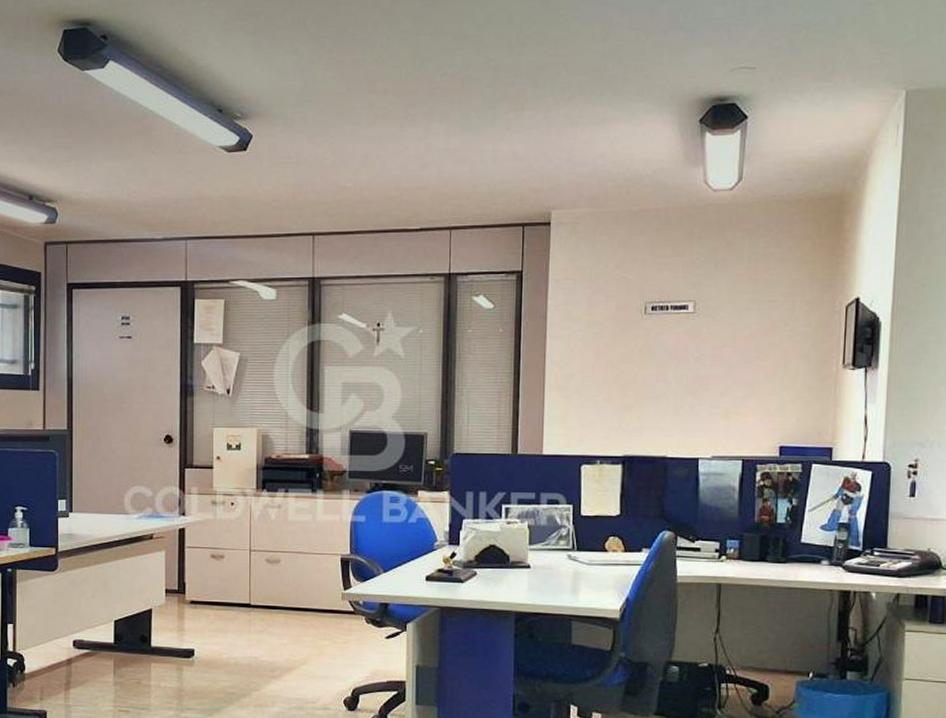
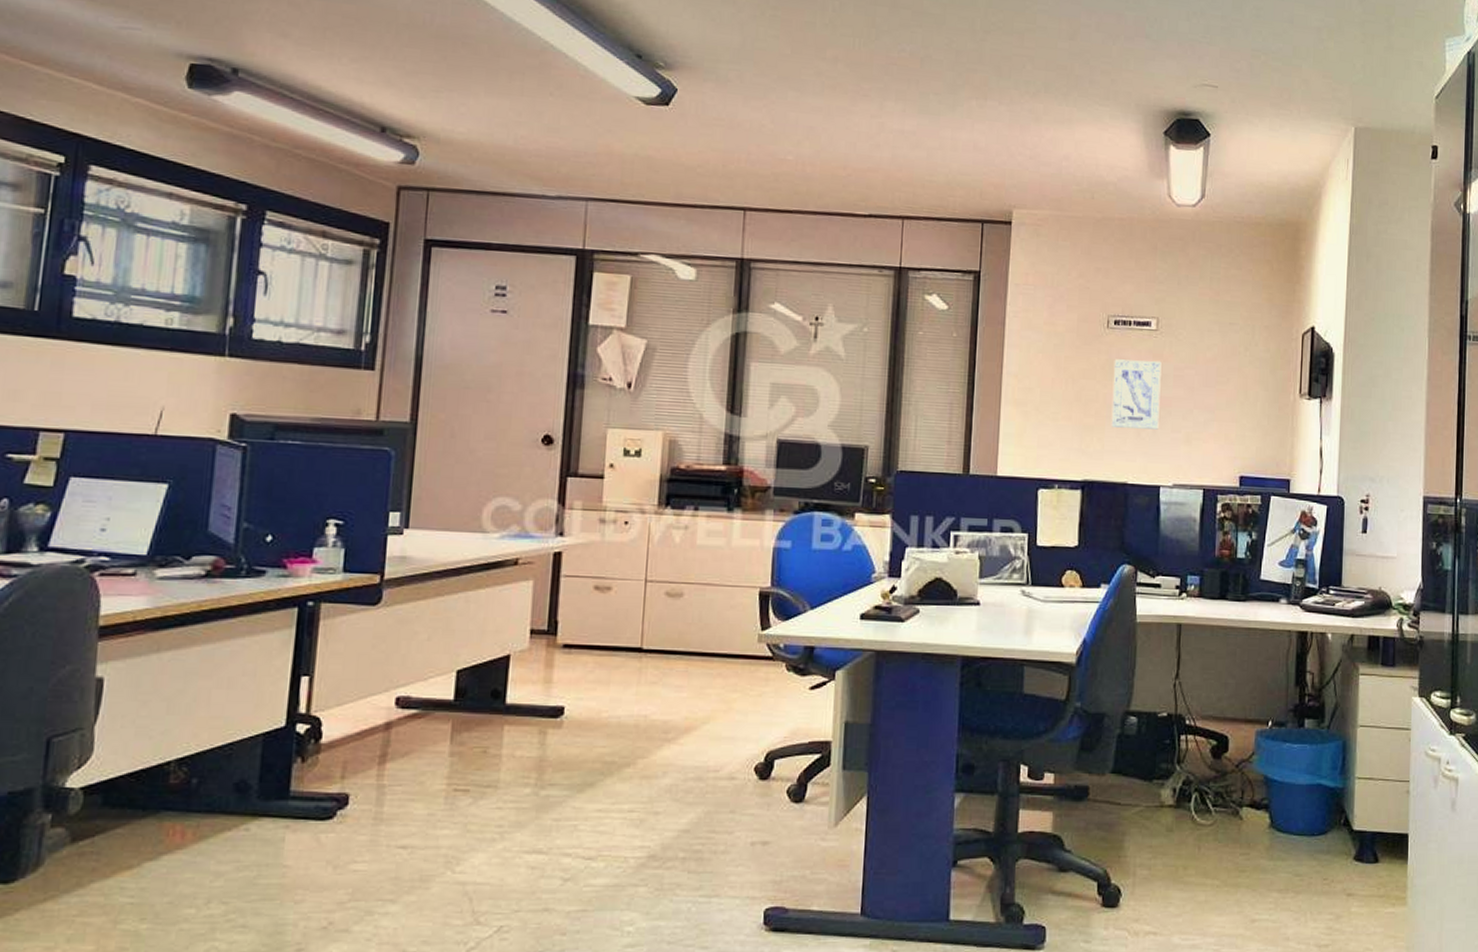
wall art: none [650,341,699,406] -> present [1111,359,1162,430]

